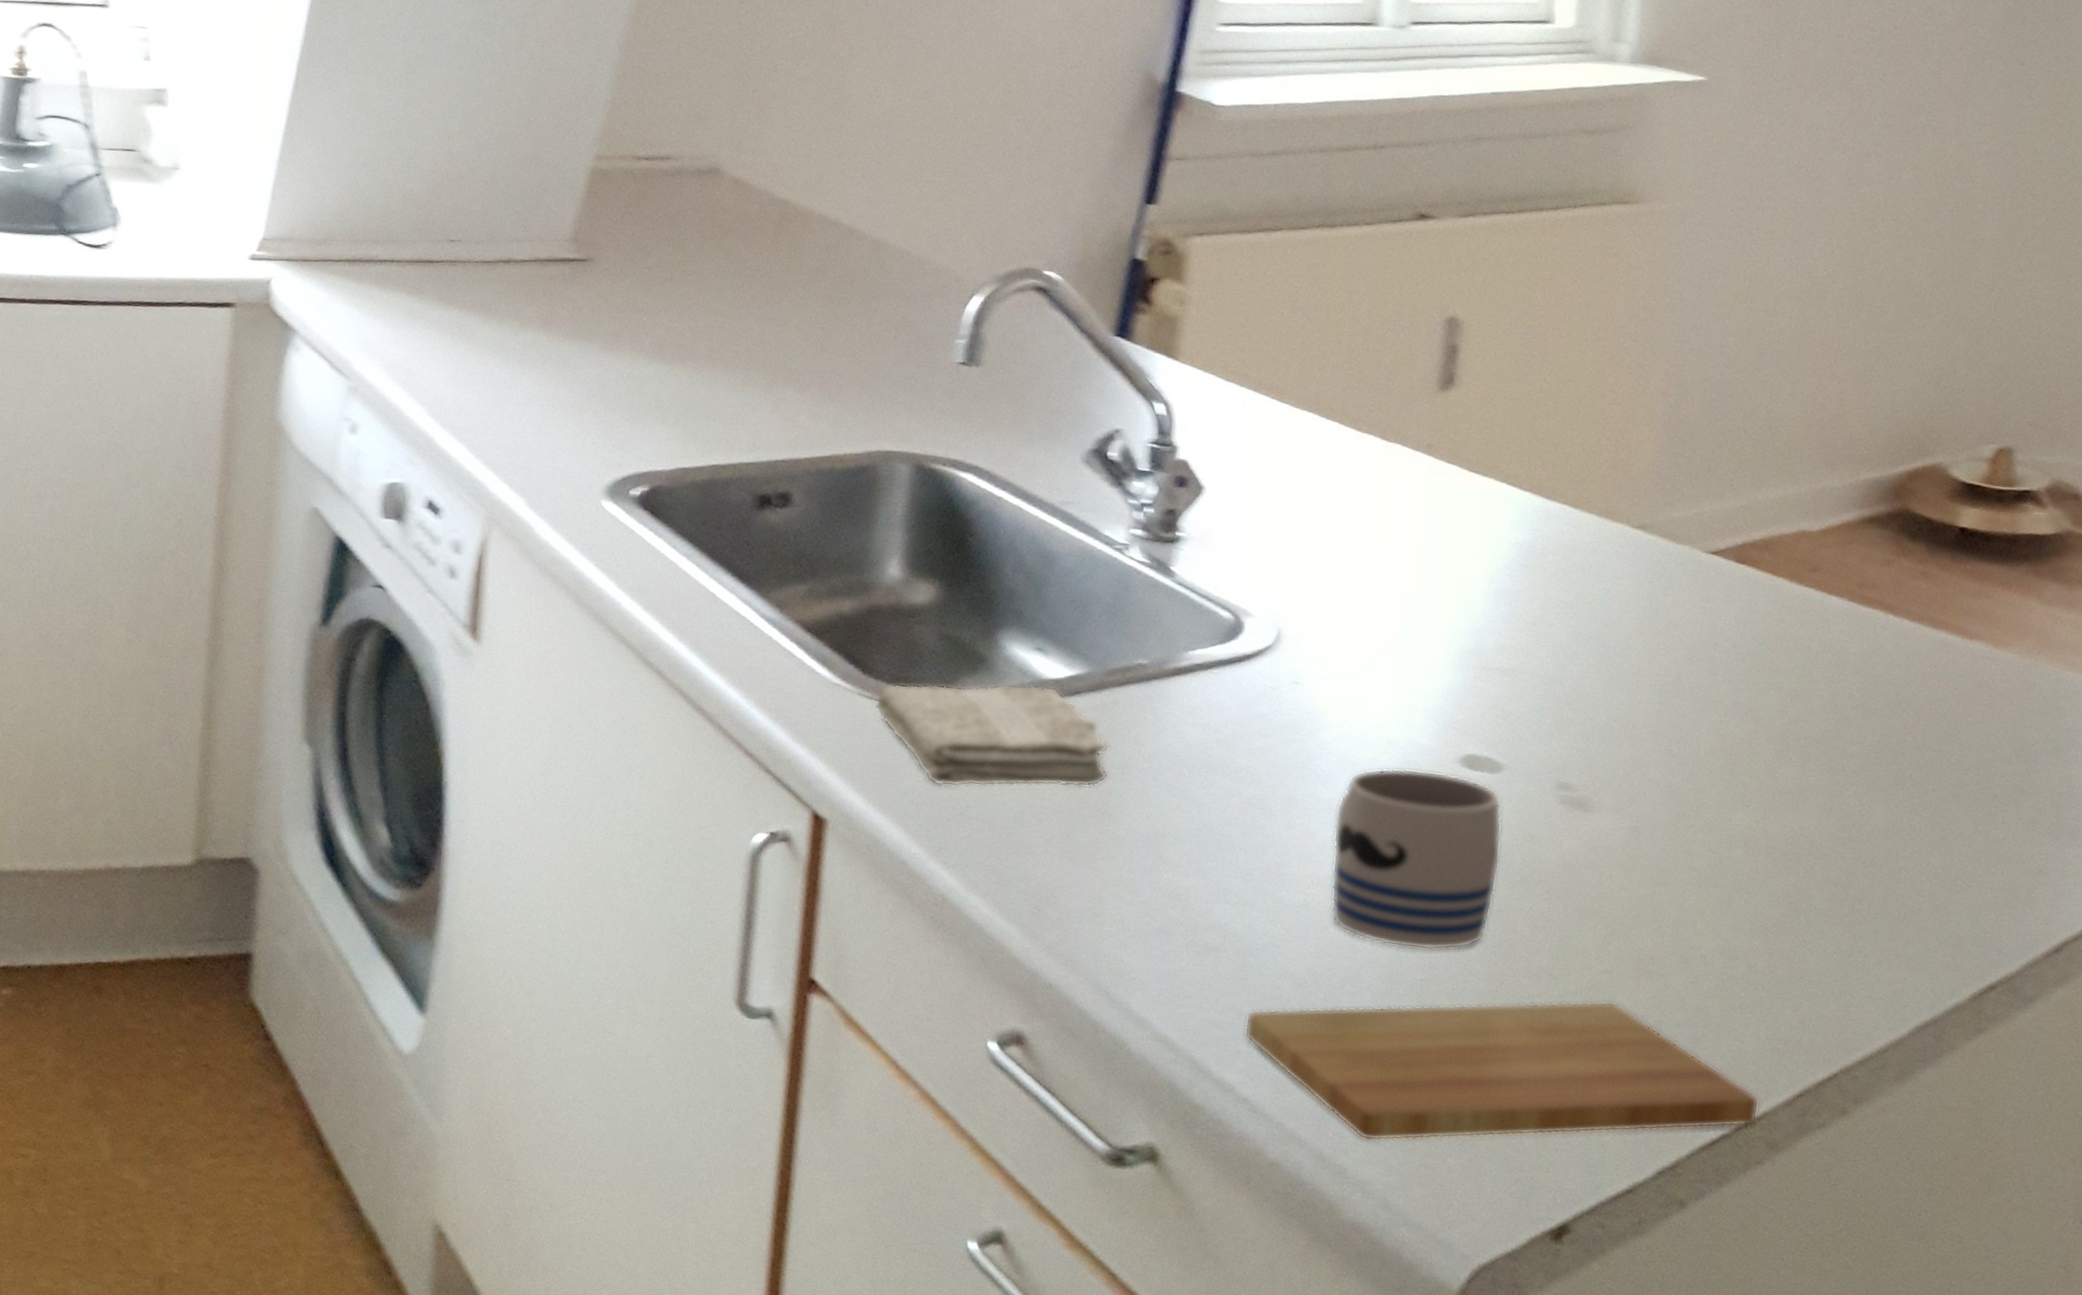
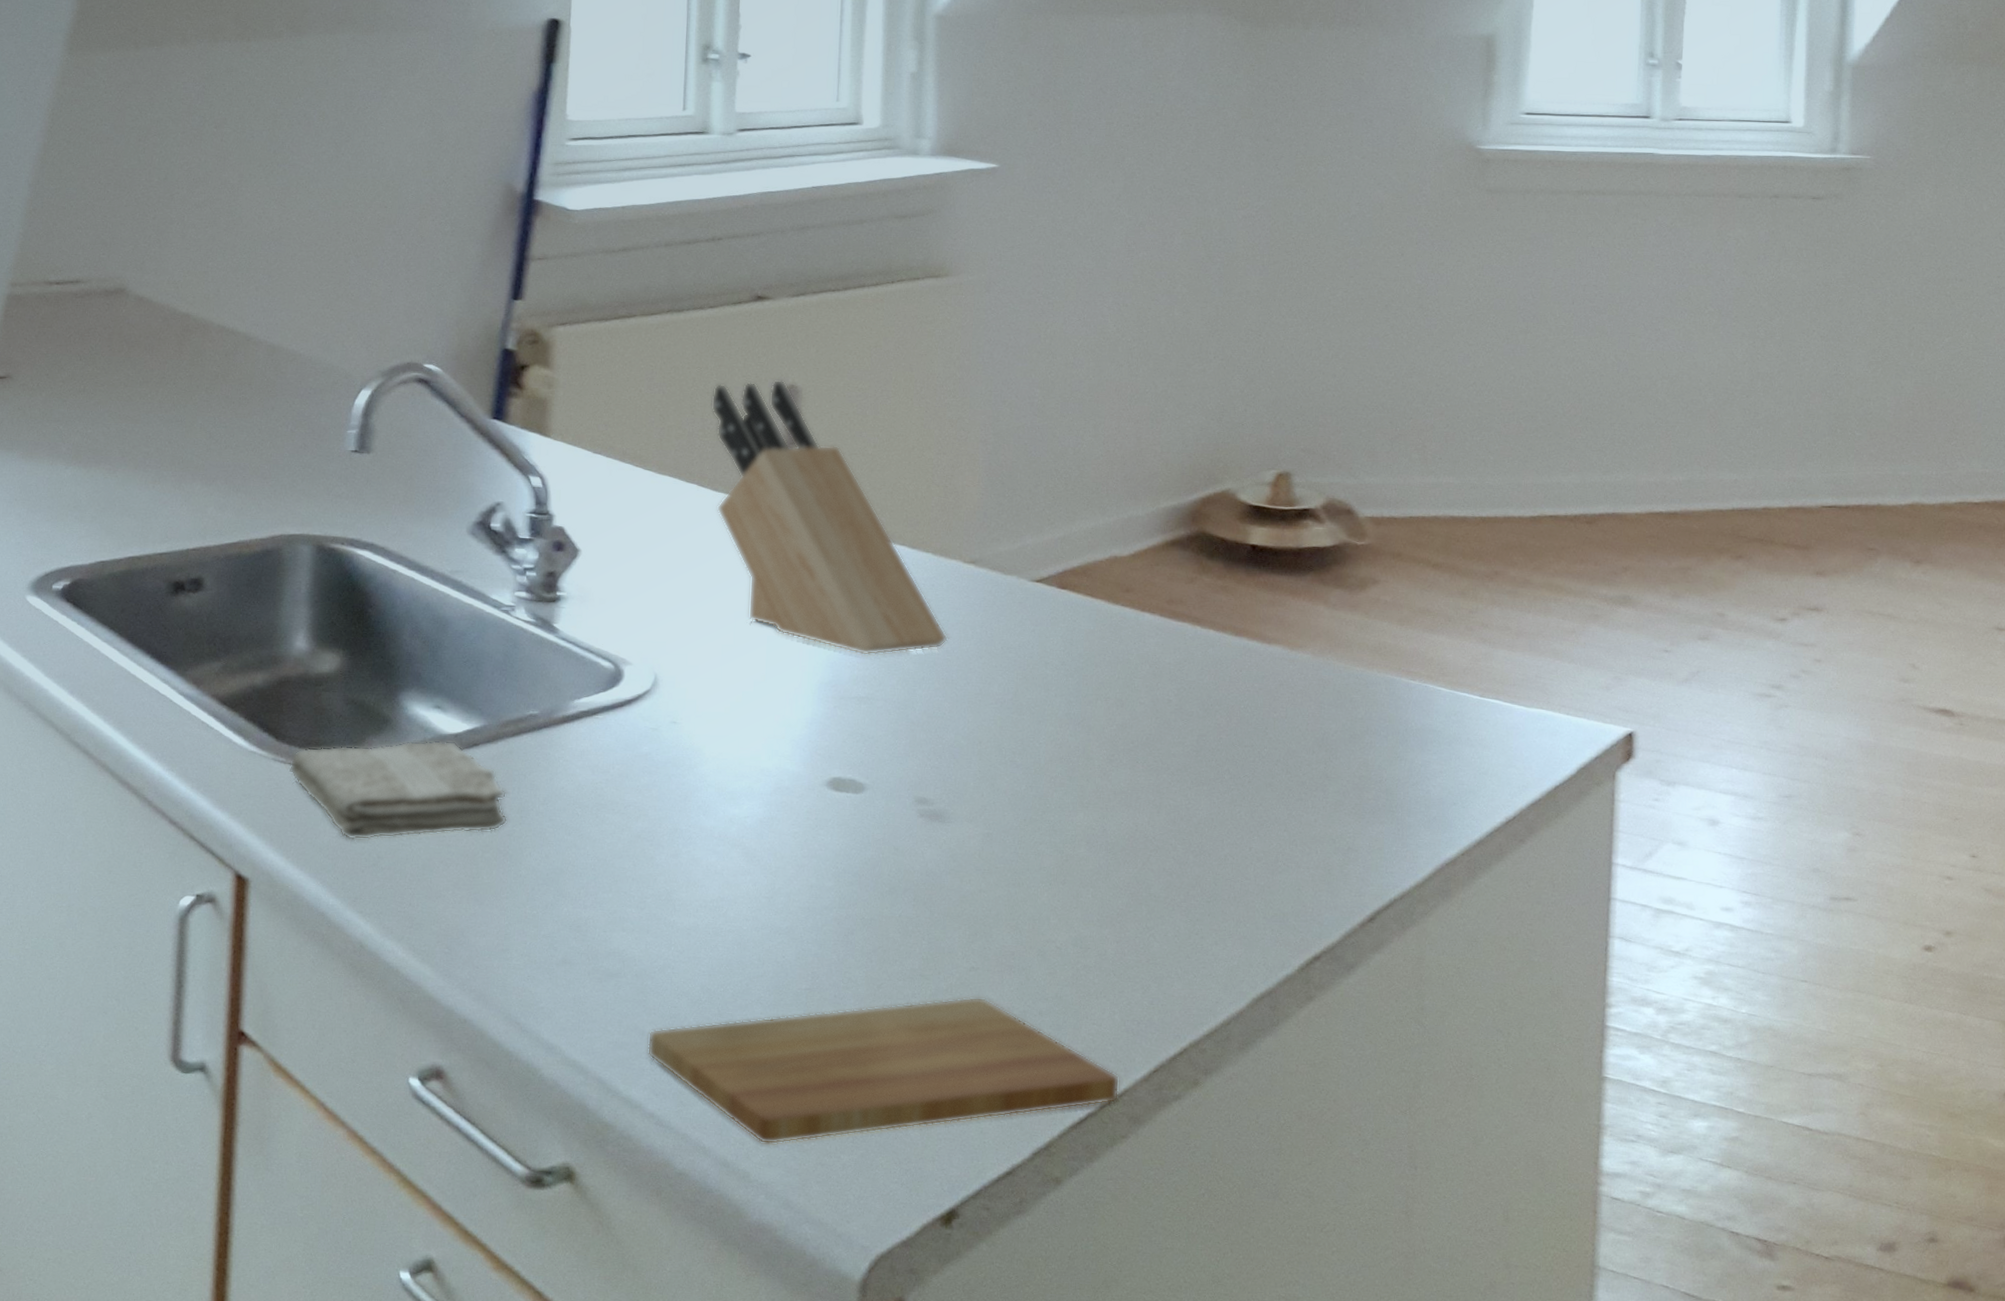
mug: present [1331,768,1502,951] -> none [717,794,870,962]
knife block: none [1358,310,1607,624] -> present [711,379,948,656]

